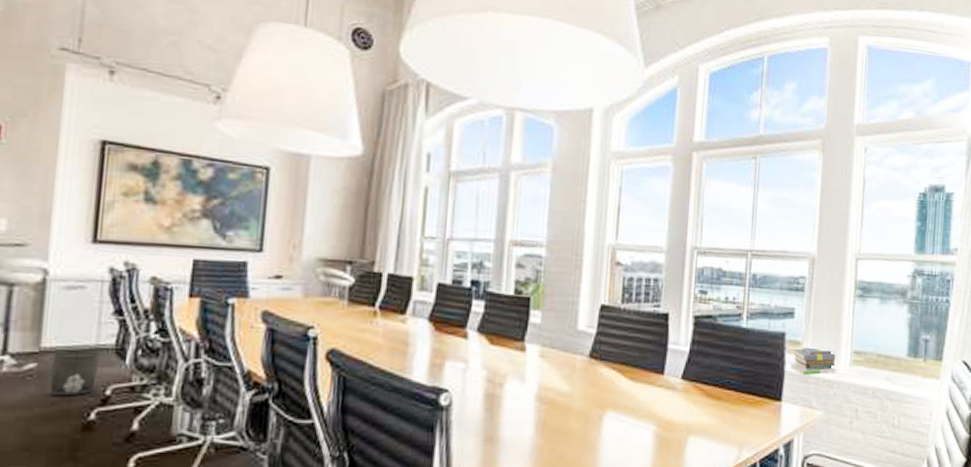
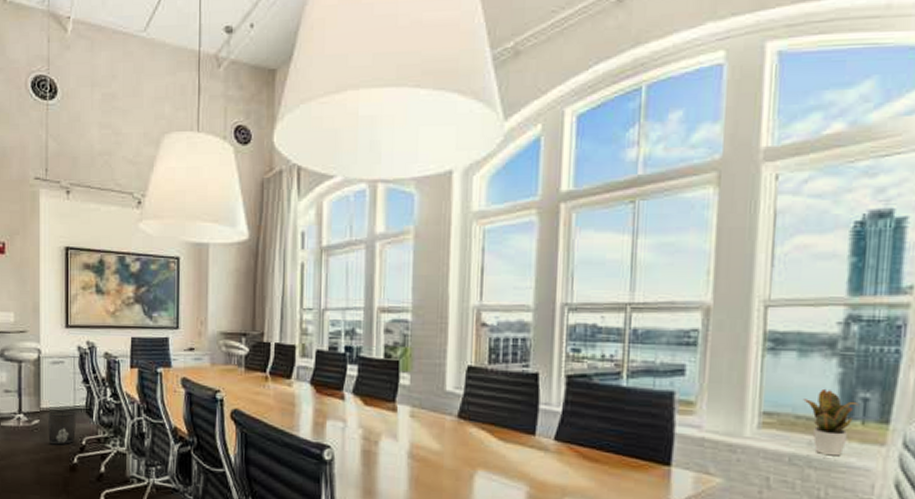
books: present [790,346,837,376] -> none [681,406,740,439]
potted plant: none [883,331,922,389] -> present [803,388,859,456]

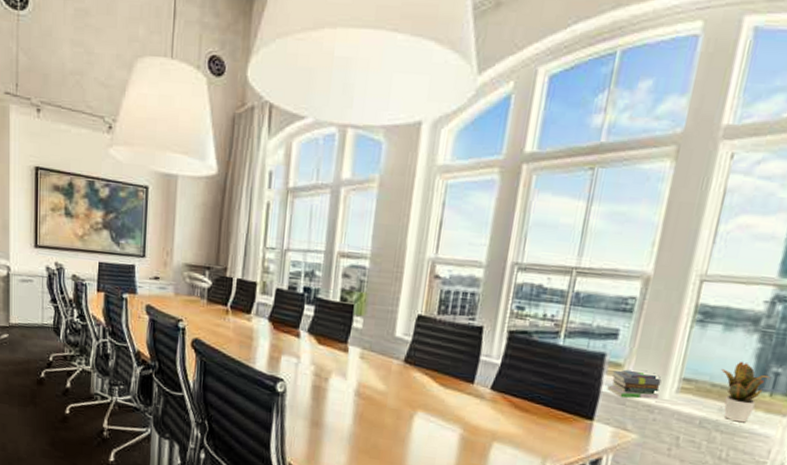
waste bin: present [47,410,77,445] -> none [16,327,45,360]
books: none [681,406,740,439] -> present [607,369,662,400]

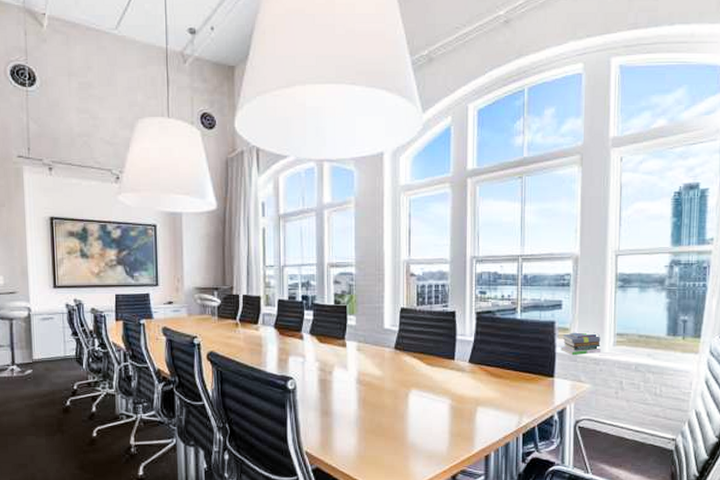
potted plant: present [721,361,770,423] -> none [644,314,680,363]

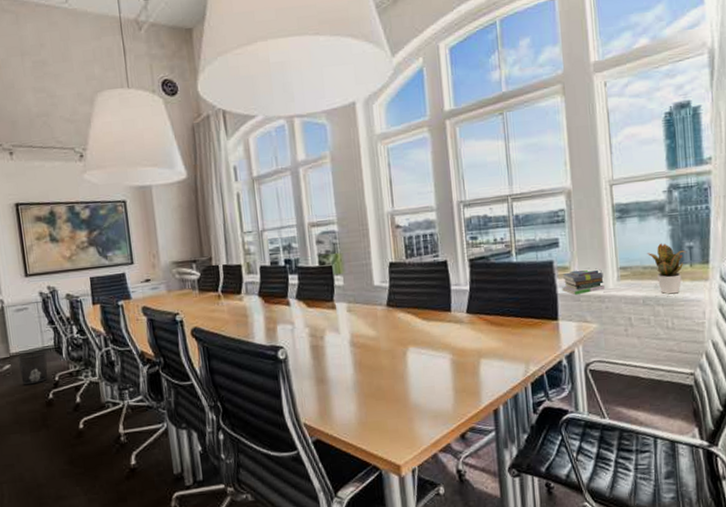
waste bin: none [39,360,68,391] -> present [17,351,48,385]
potted plant: none [644,314,680,363] -> present [647,243,686,295]

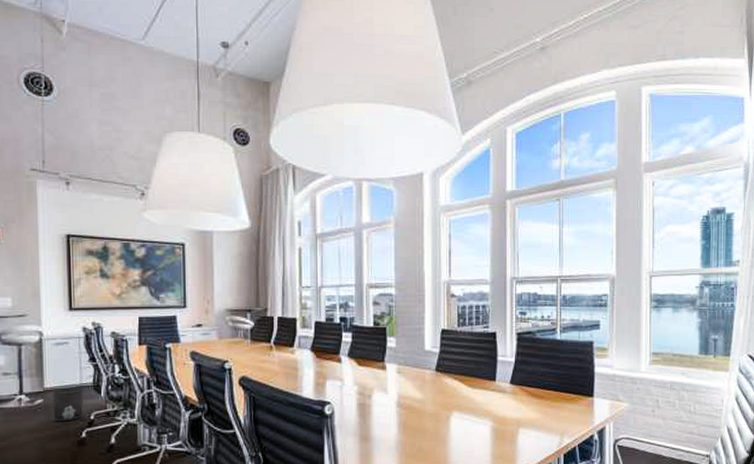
books: present [562,267,606,296] -> none [599,350,638,375]
potted plant: present [647,243,686,295] -> none [677,333,711,381]

